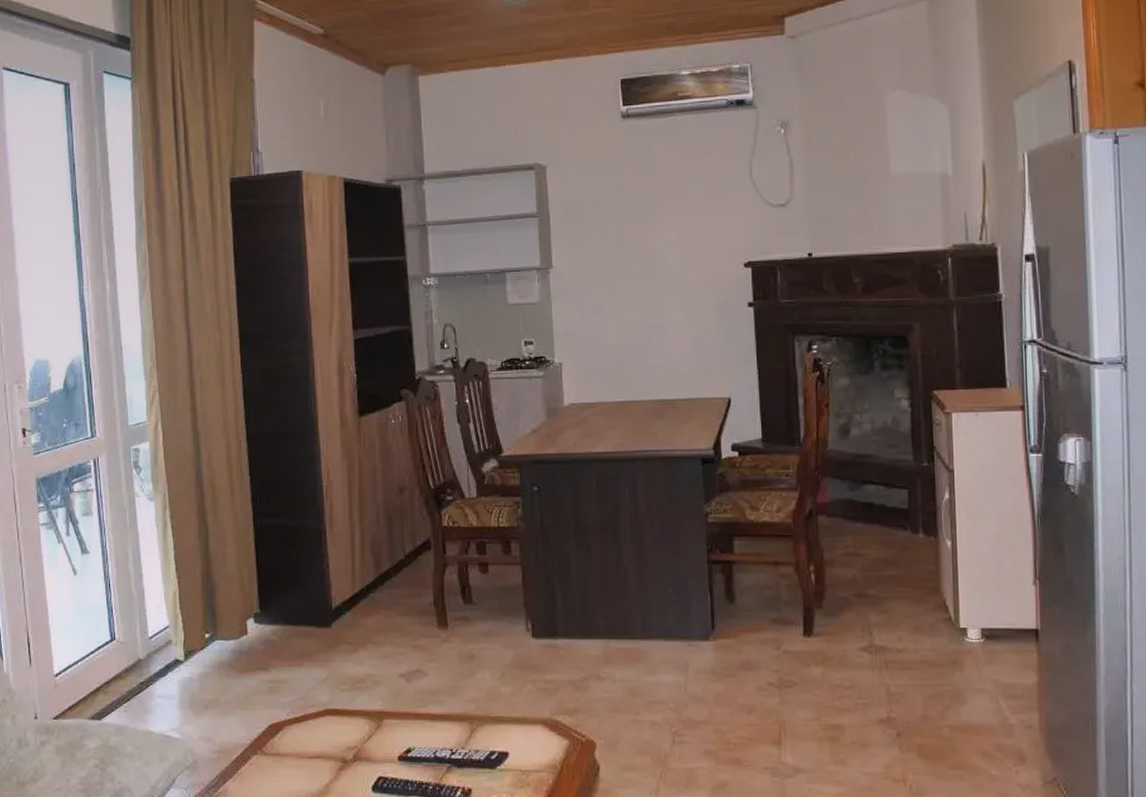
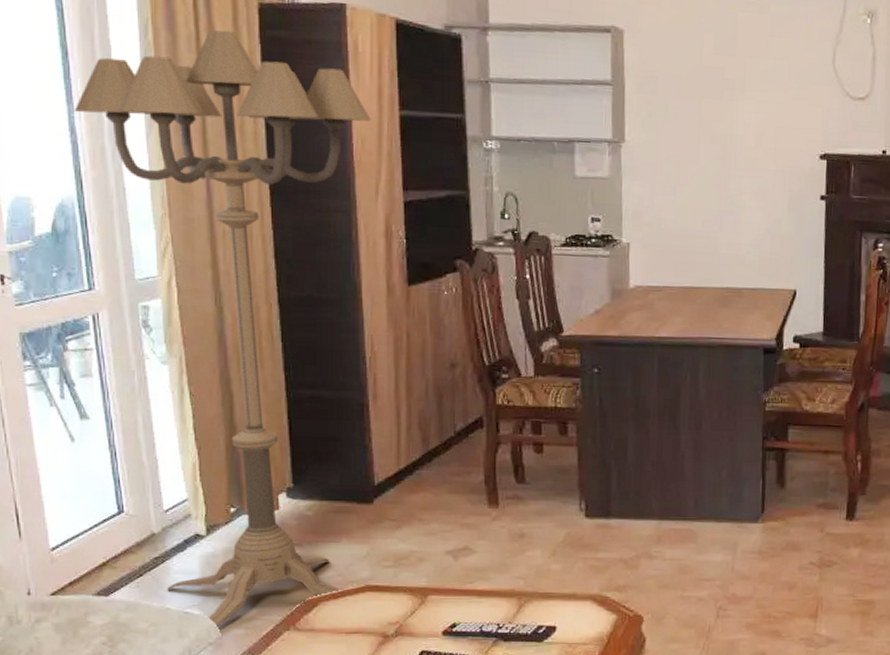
floor lamp: none [84,205,324,752] -> present [74,30,371,628]

